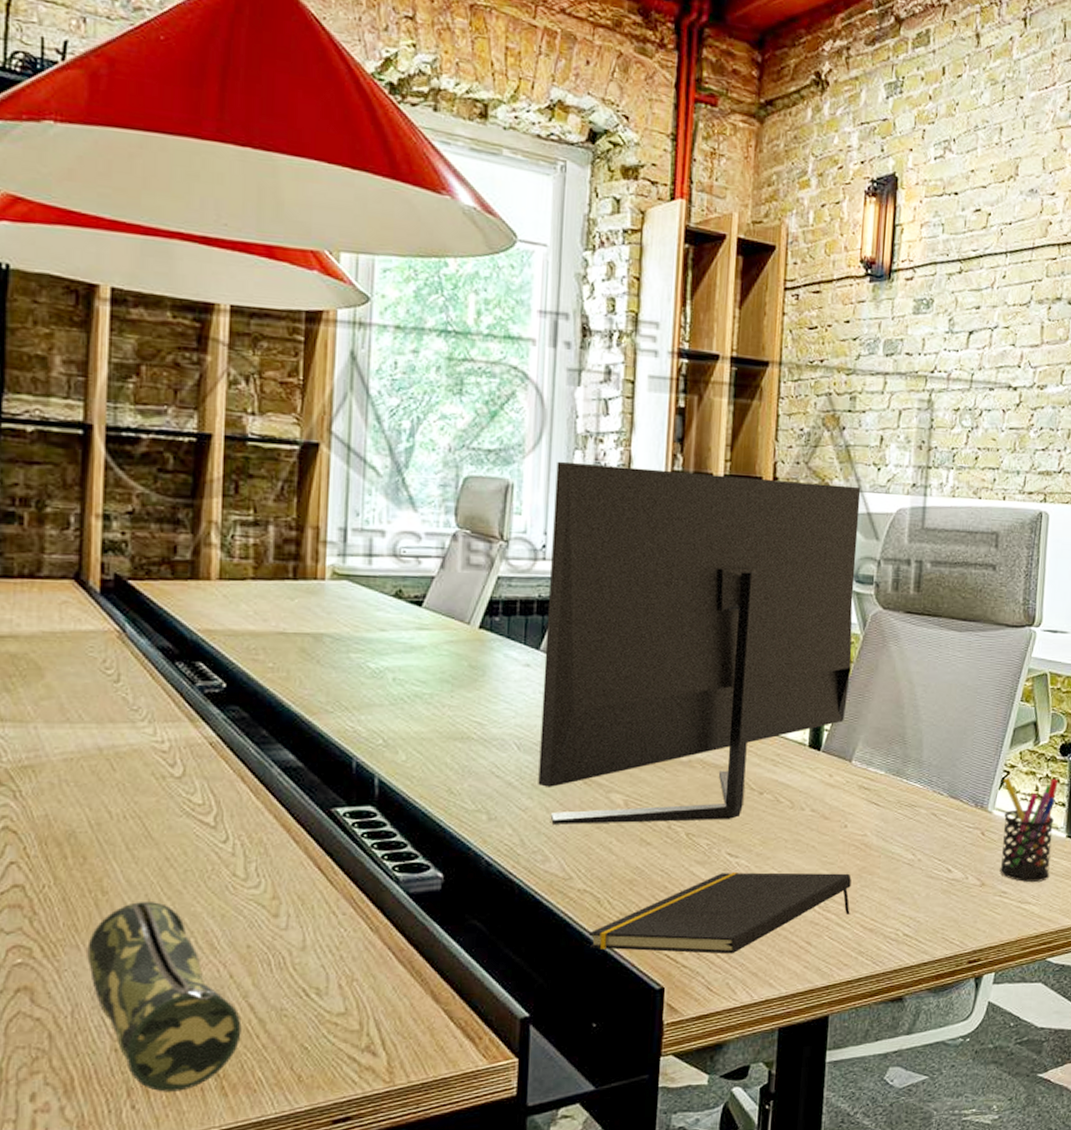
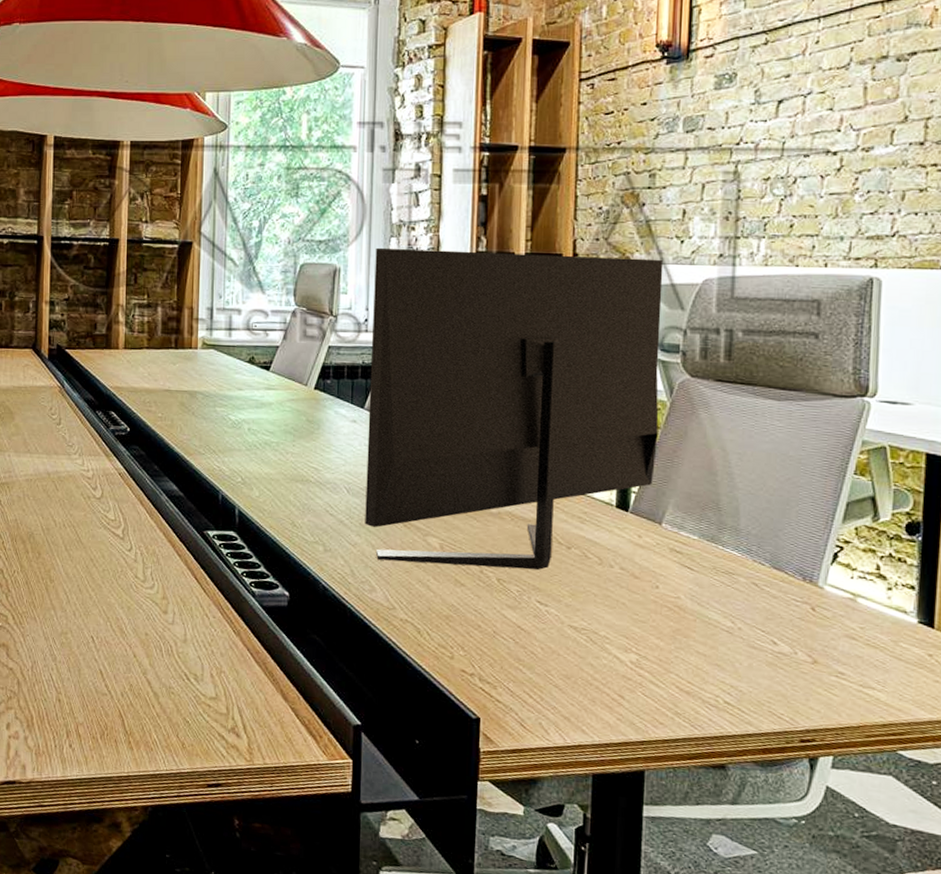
pencil case: present [87,902,242,1092] -> none [41,590,142,740]
notepad: present [588,872,852,954] -> none [410,619,665,697]
pen holder: present [1000,778,1058,882] -> none [835,553,905,668]

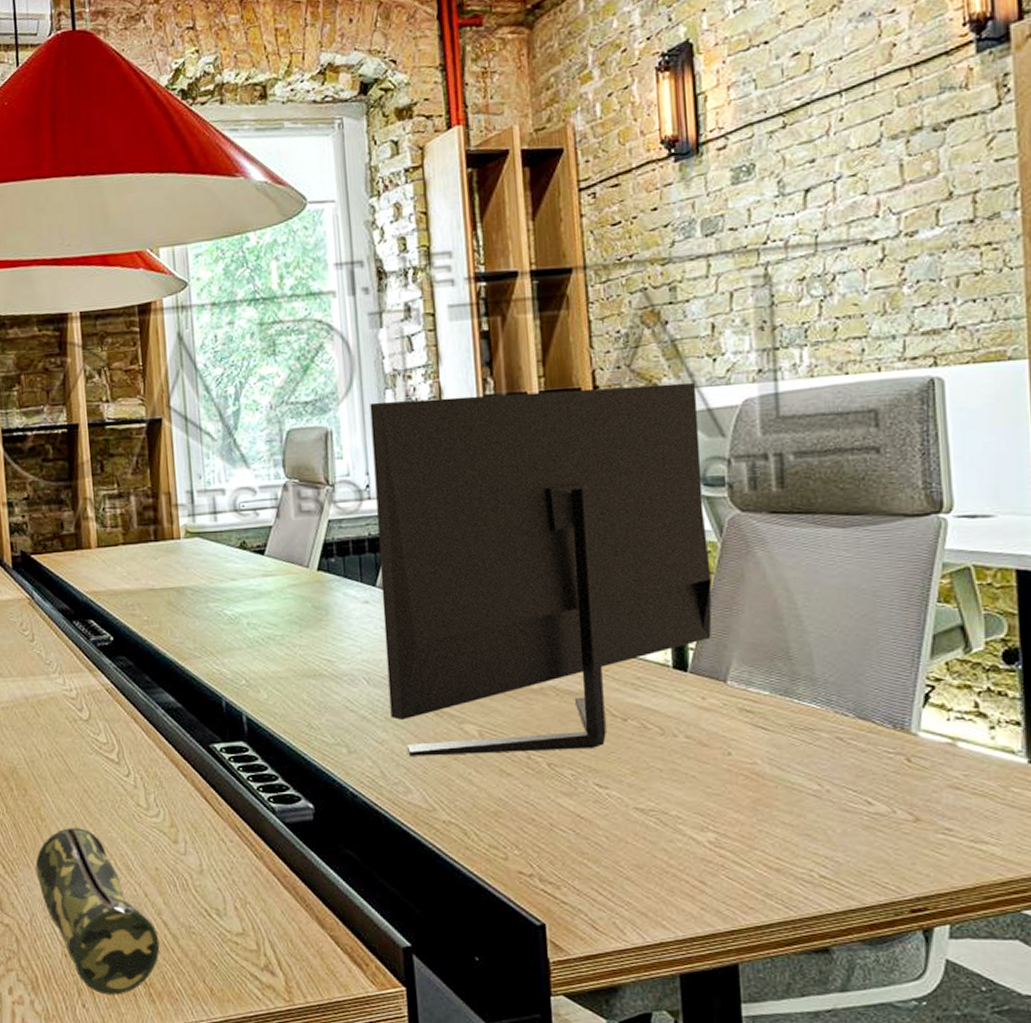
pencil case: none [41,590,142,740] -> present [35,828,160,995]

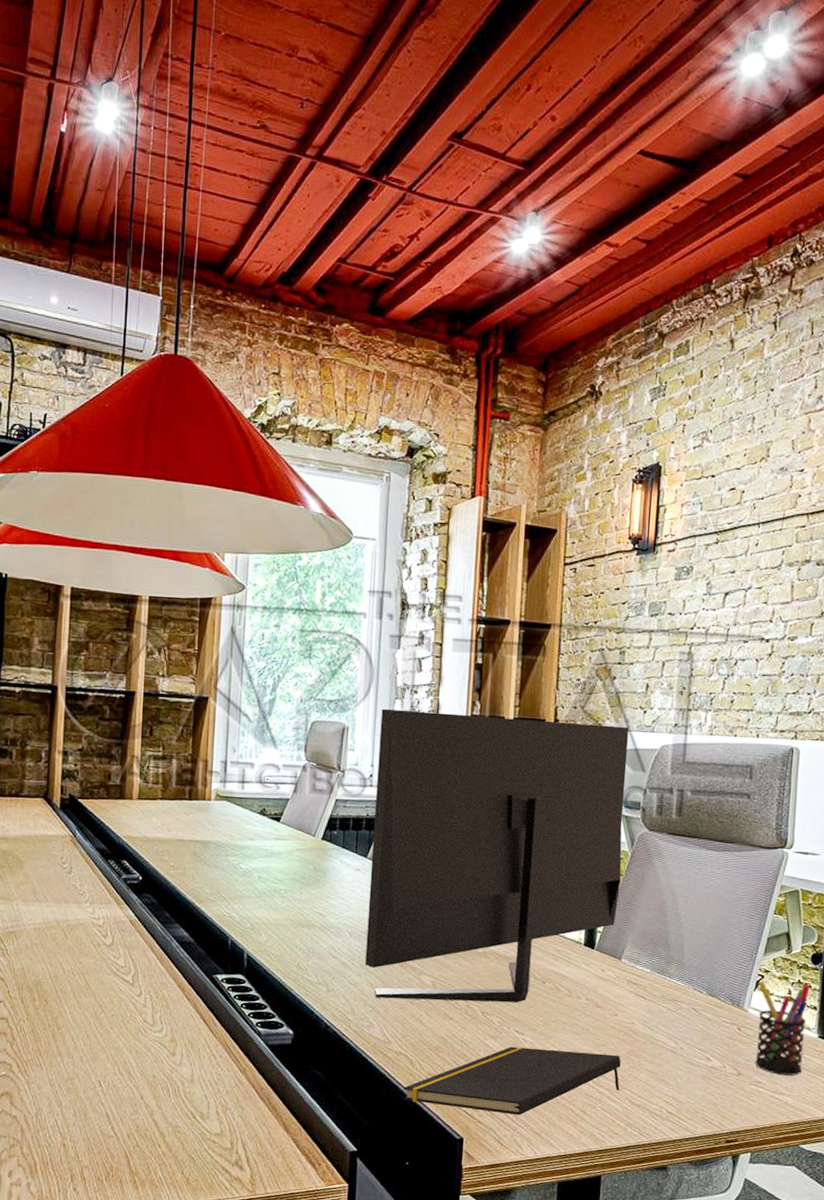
pencil case: present [35,828,160,995] -> none [47,1036,149,1181]
notepad: none [459,804,749,892] -> present [403,1046,621,1116]
pen holder: none [927,692,1012,817] -> present [755,981,810,1076]

